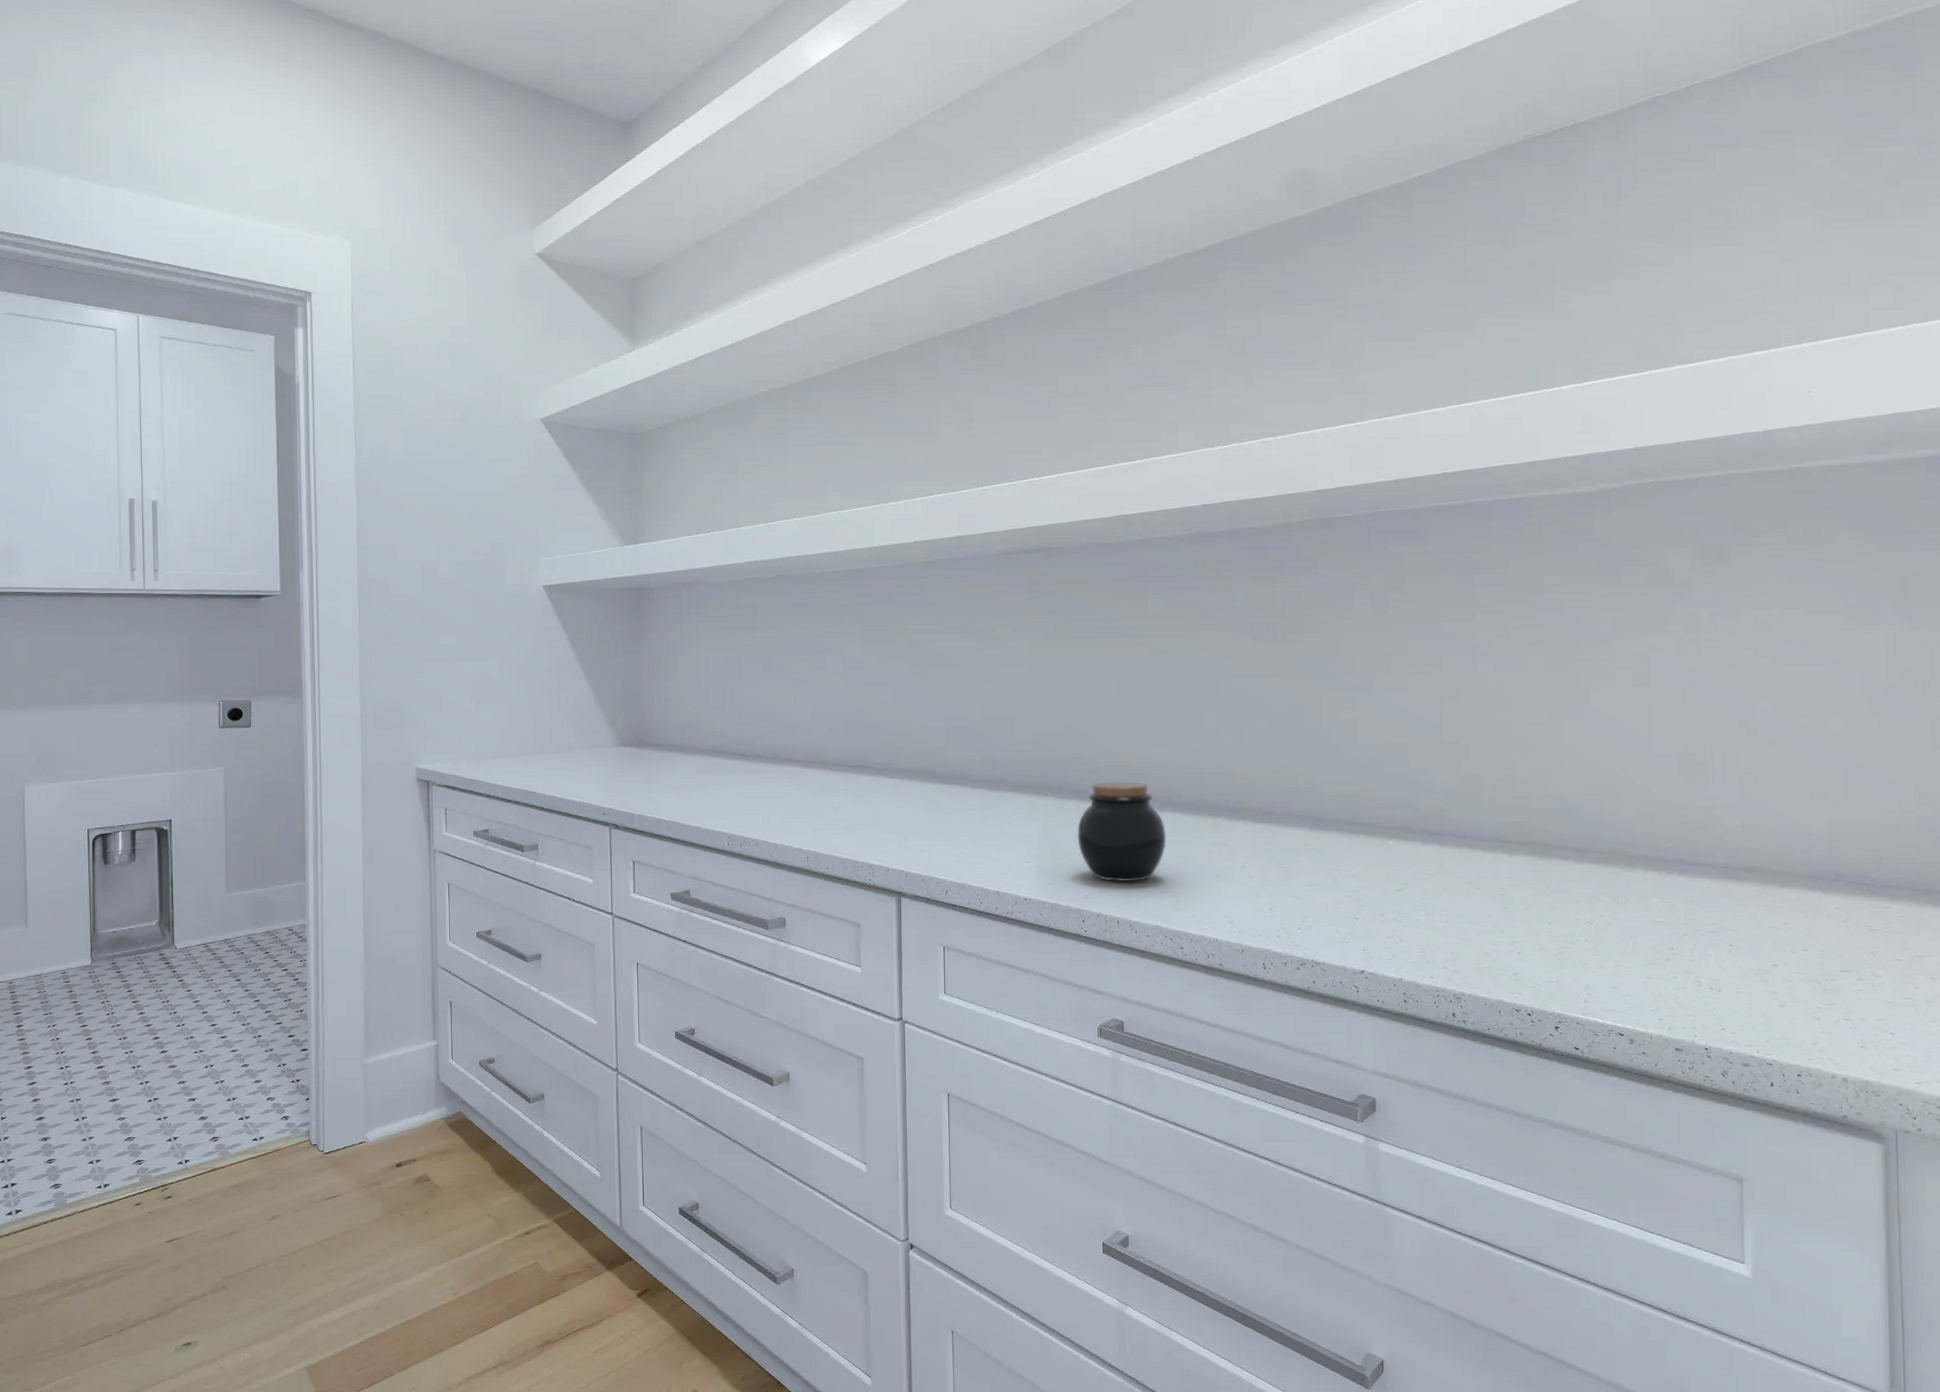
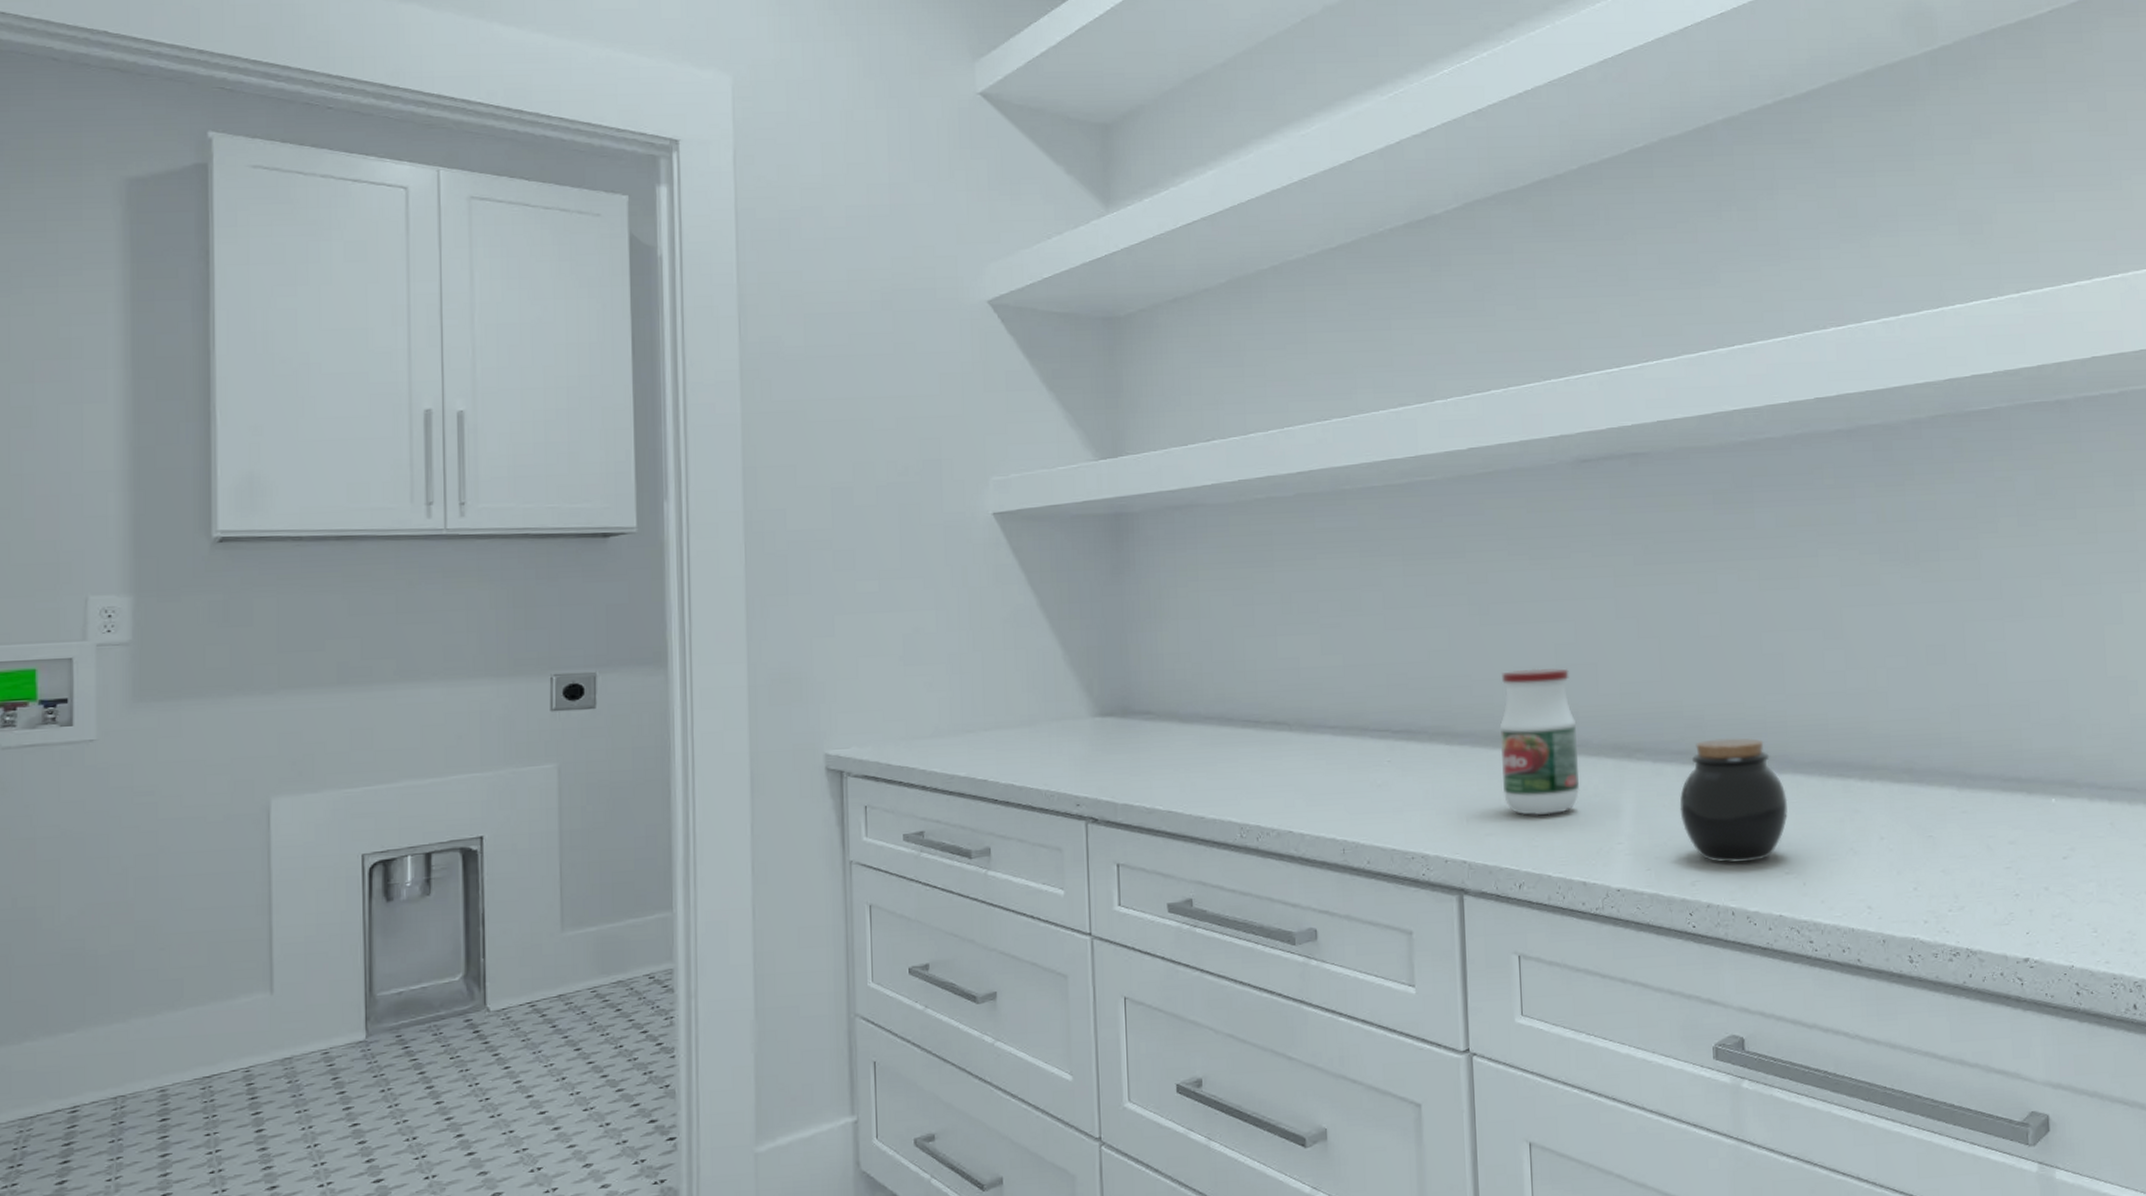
jar: none [933,720,996,837] -> present [1499,668,1579,815]

